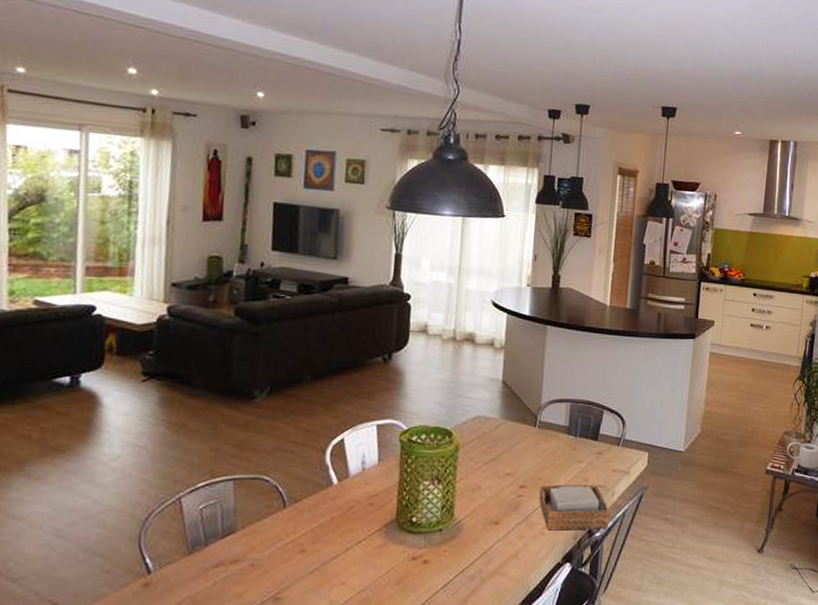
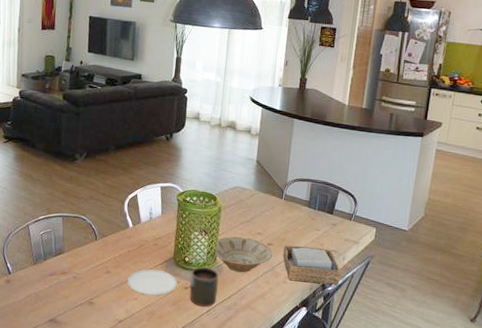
plate: none [331,538,402,577] -> present [127,269,178,296]
mug: none [418,527,458,581] -> present [189,267,219,307]
bowl: none [451,481,527,529] -> present [215,236,273,273]

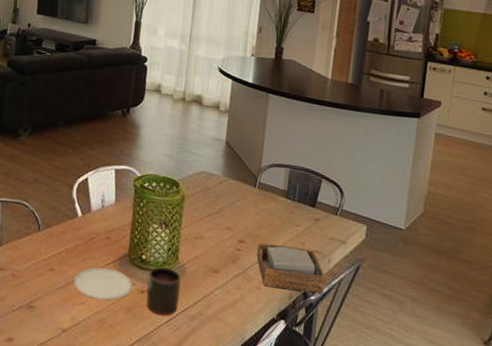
bowl: present [215,236,273,273] -> none [176,231,245,276]

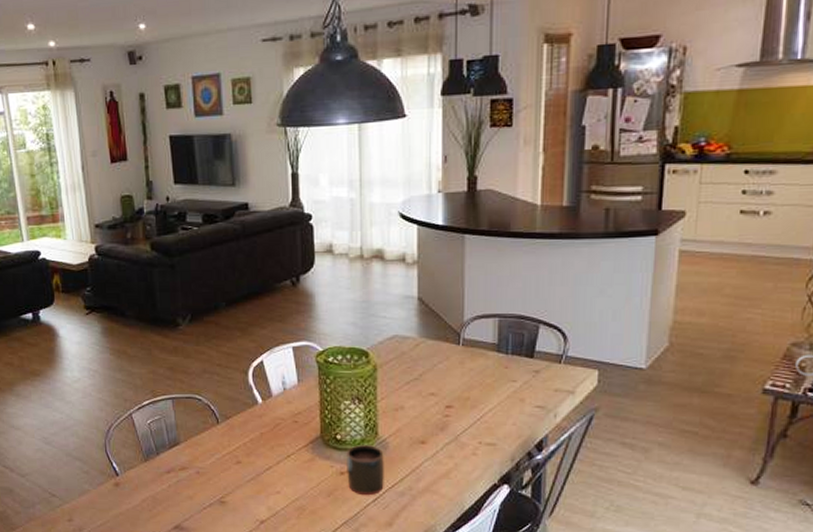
plate: present [74,267,133,301] -> none [265,453,330,487]
napkin holder: present [256,243,326,294] -> none [468,404,553,453]

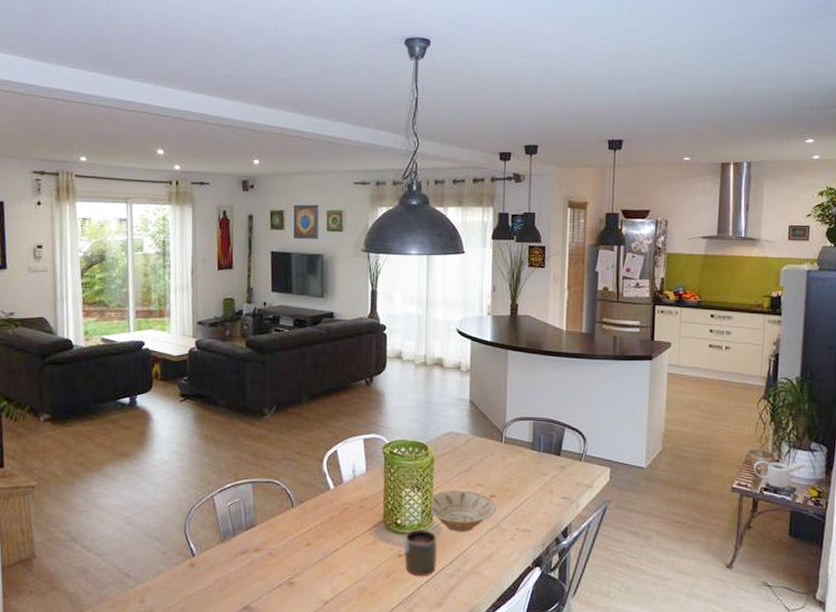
bowl: none [375,401,455,447] -> present [430,490,497,532]

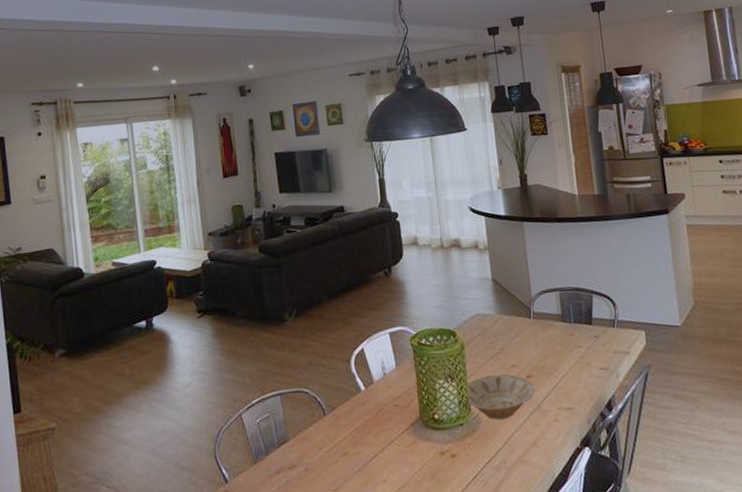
mug: present [404,529,437,576] -> none [445,421,482,474]

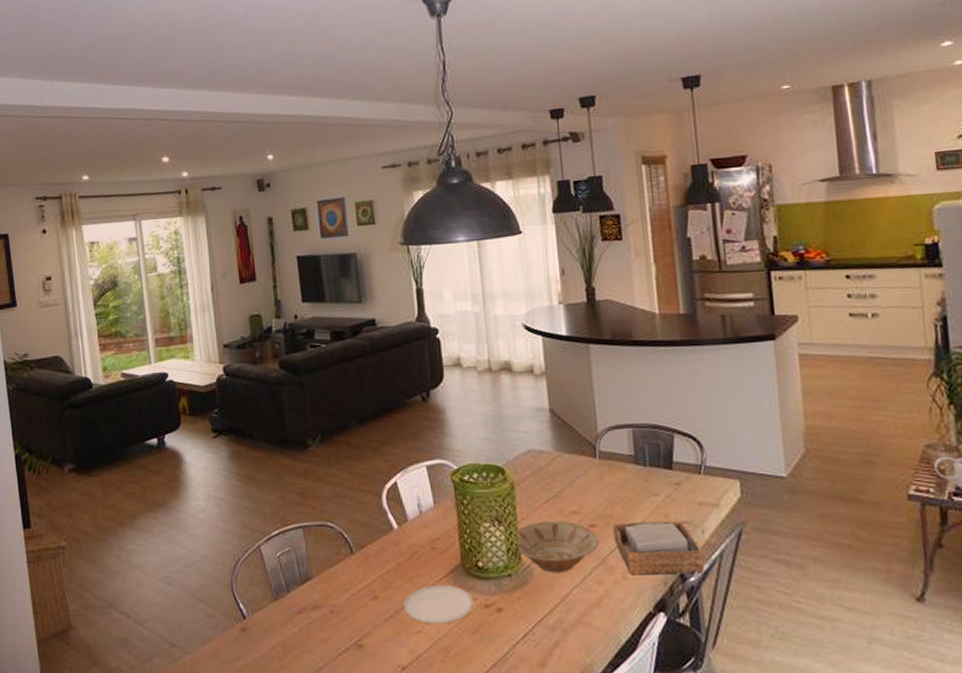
plate: none [371,437,431,474] -> present [404,584,474,625]
napkin holder: none [545,367,620,417] -> present [613,520,705,575]

